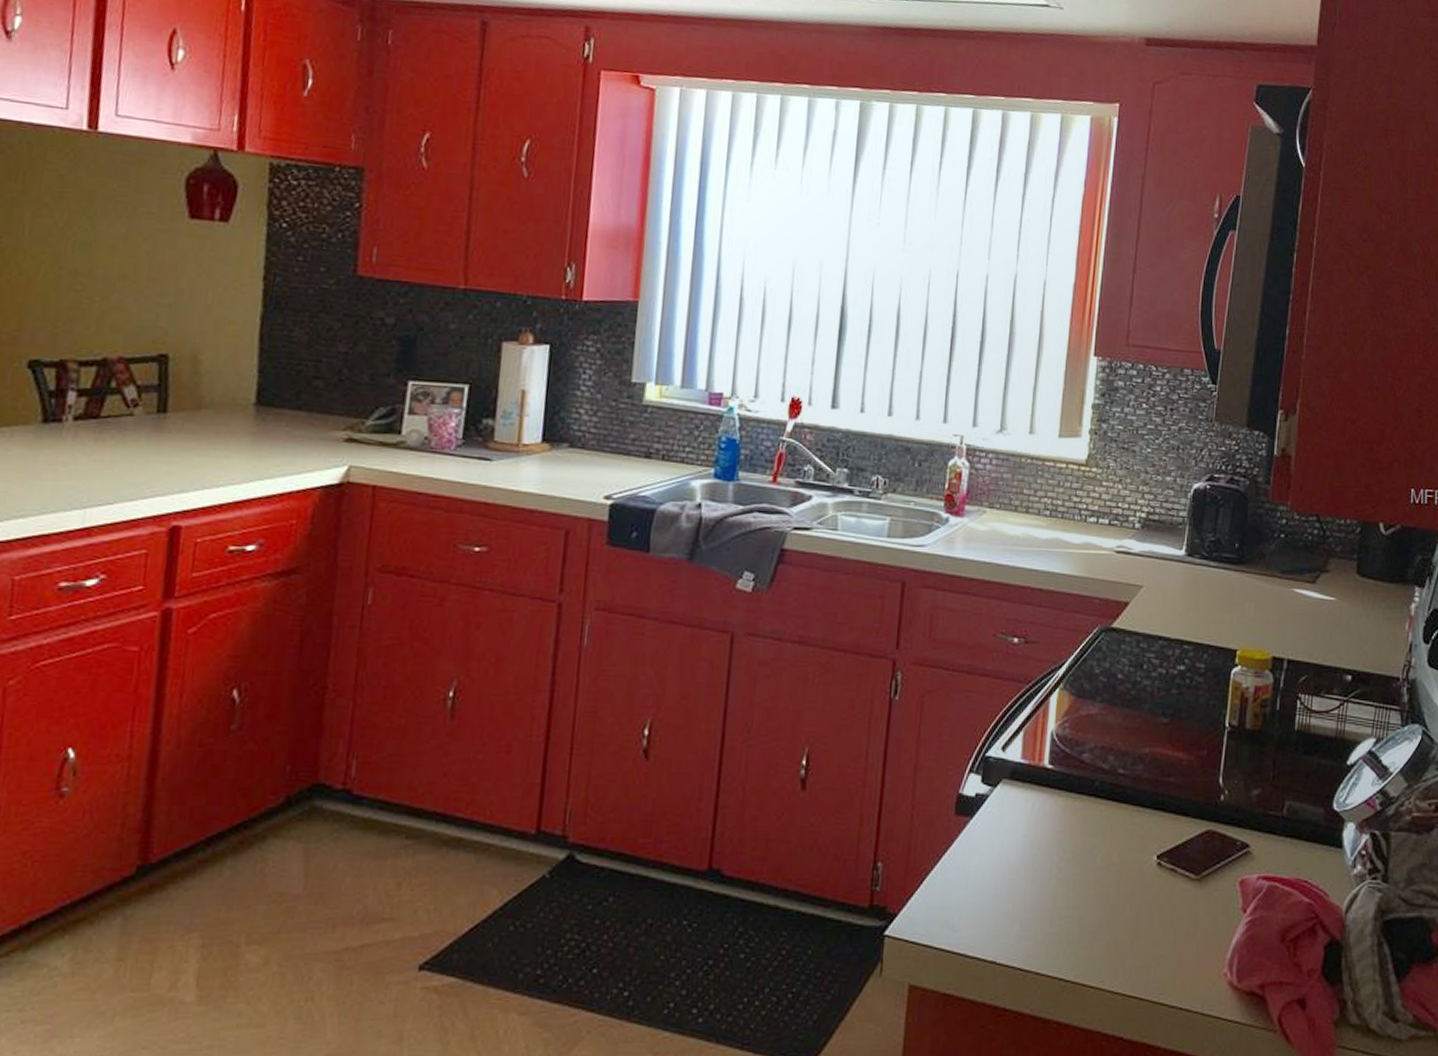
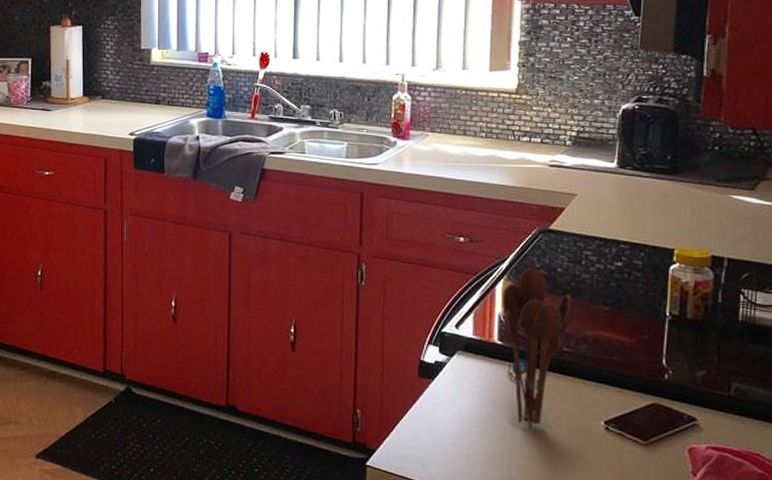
utensil holder: none [1055,674,1133,871] -> present [502,268,574,428]

